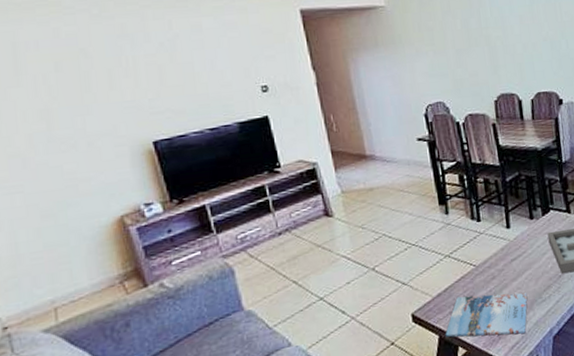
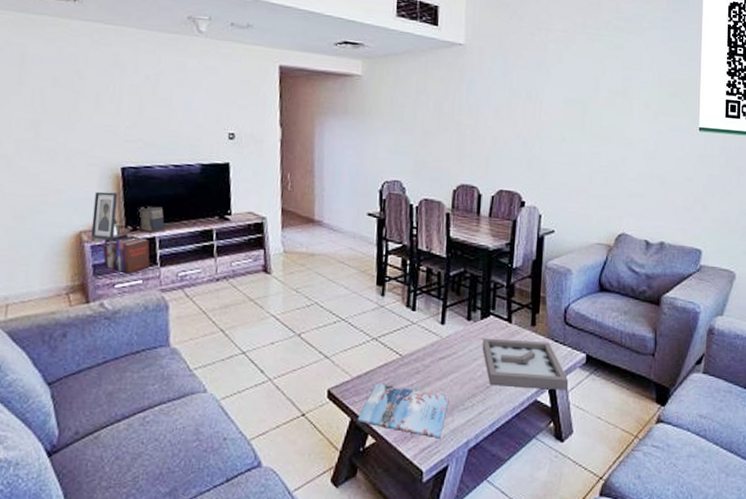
picture frame: none [130,168,161,220] -> present [90,191,118,240]
books: none [149,208,205,249] -> present [102,234,150,274]
decorative box: none [179,173,214,203] -> present [137,206,165,233]

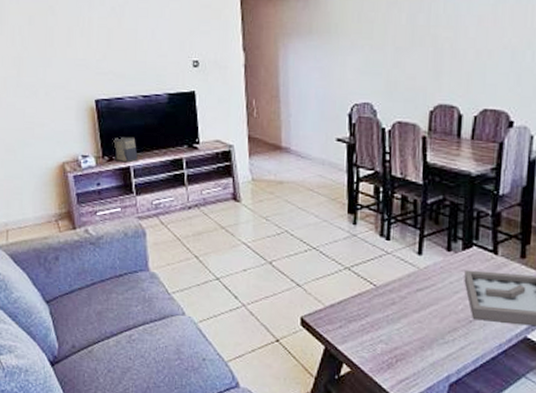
picture frame: present [90,191,118,240] -> none [72,124,95,170]
books: present [102,234,150,274] -> none [83,164,127,202]
magazine: present [357,383,450,439] -> none [331,313,428,372]

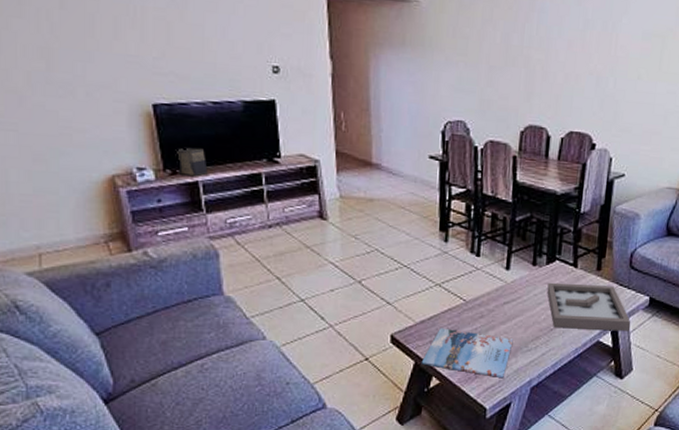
magazine: none [331,313,428,372] -> present [421,328,513,379]

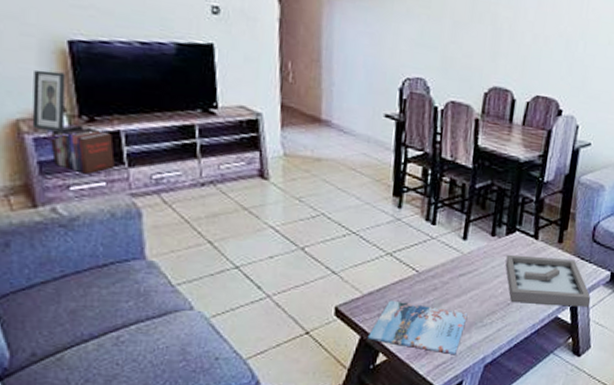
picture frame: none [125,131,154,185] -> present [32,69,68,132]
books: none [140,178,195,221] -> present [49,125,115,175]
decorative box: present [175,147,208,177] -> none [93,91,132,126]

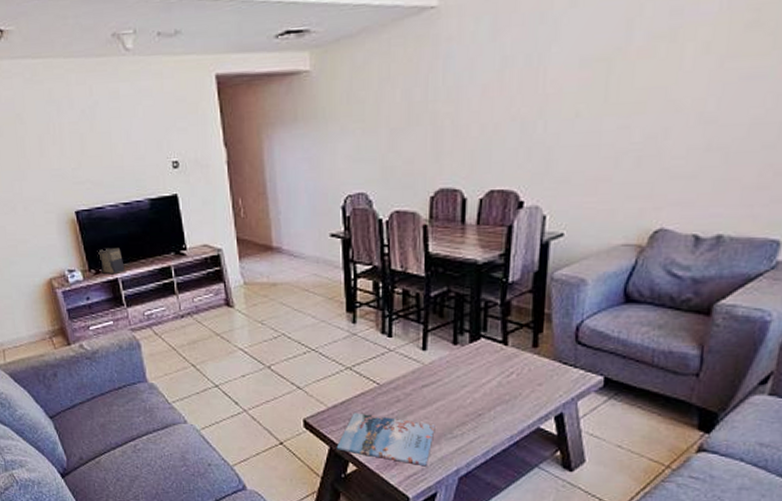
picture frame: present [32,69,68,132] -> none [57,237,82,285]
books: present [49,125,115,175] -> none [72,278,117,316]
decorative box: none [93,91,132,126] -> present [97,247,125,275]
decorative tray: present [505,254,591,307] -> none [472,362,581,417]

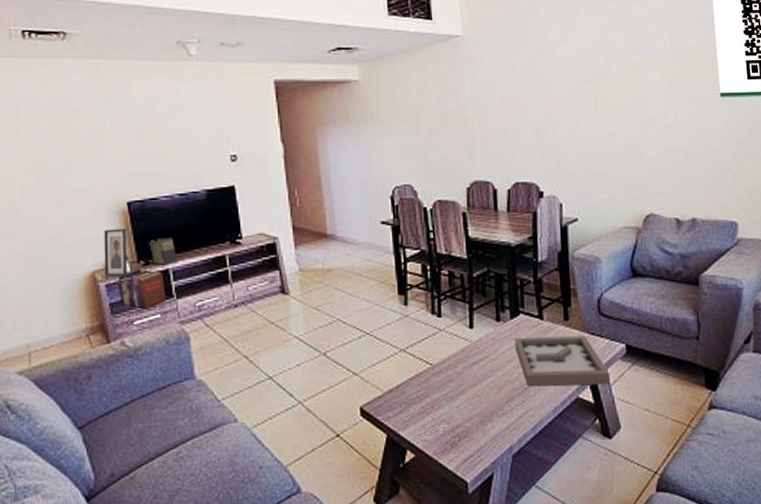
picture frame: none [57,237,82,285] -> present [104,228,129,277]
books: none [72,278,117,316] -> present [117,269,166,310]
magazine: present [336,412,435,467] -> none [393,395,487,447]
decorative tray: none [472,362,581,417] -> present [515,336,611,387]

